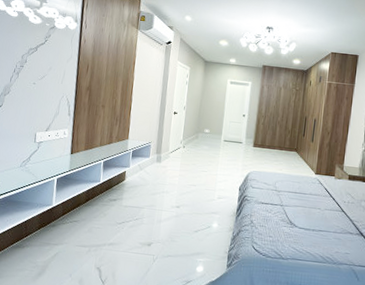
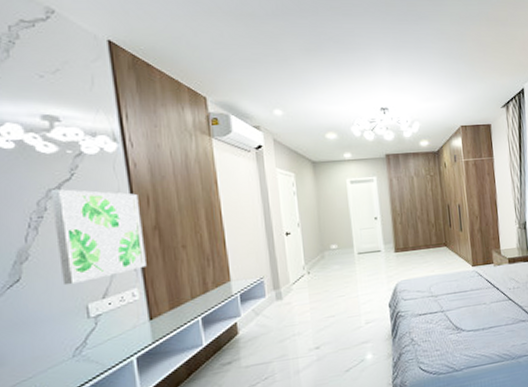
wall art: none [25,49,82,117] -> present [51,189,147,286]

